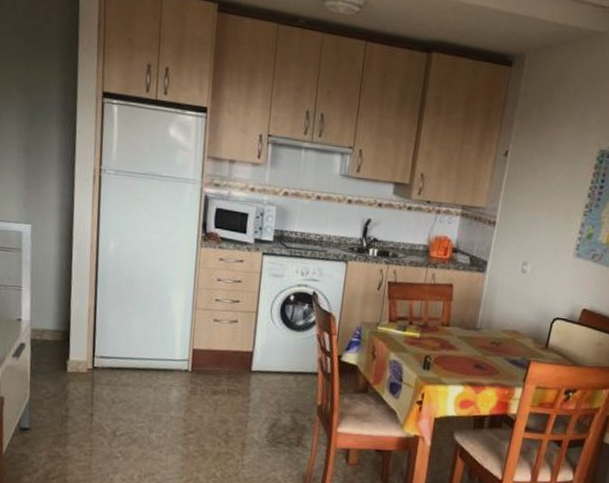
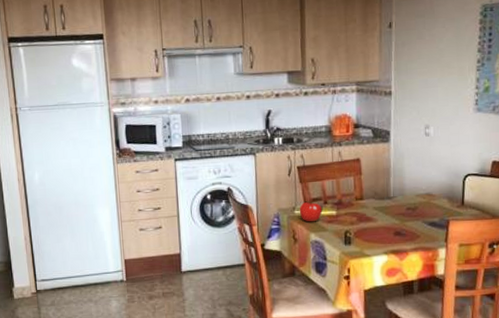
fruit: none [382,318,407,341] -> present [299,200,323,222]

